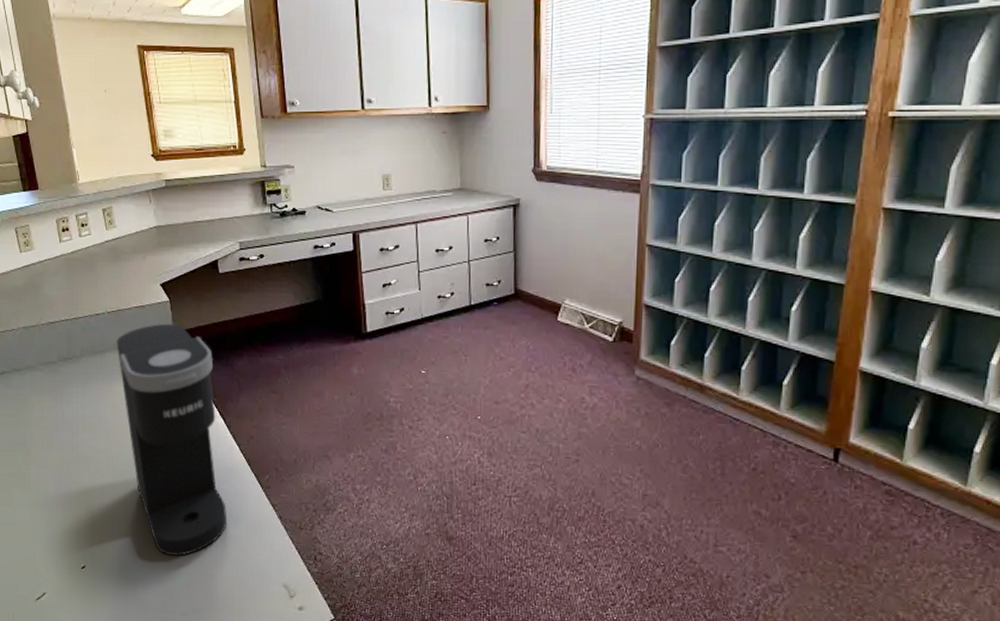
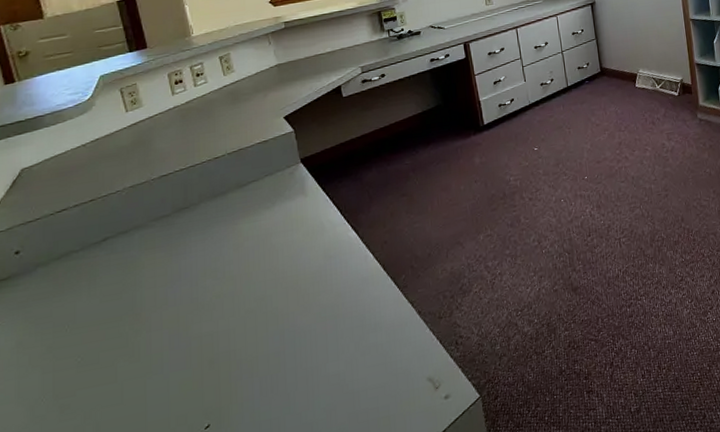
coffee maker: present [116,323,228,556] -> none [238,151,367,385]

